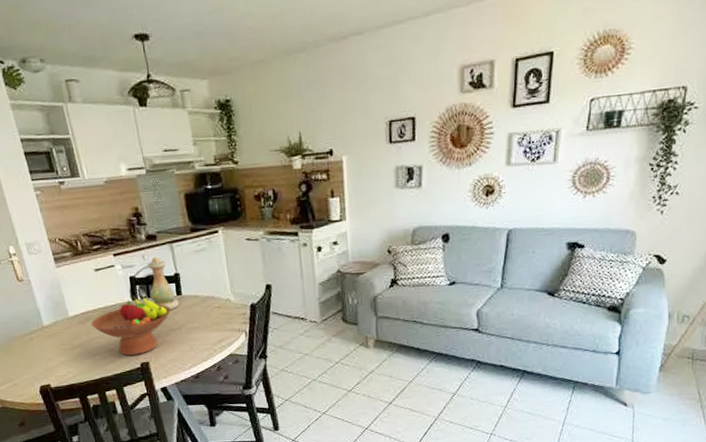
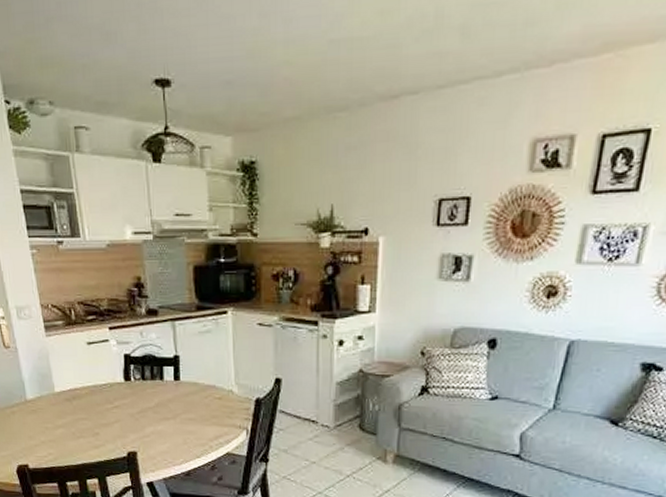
fruit bowl: present [91,295,171,356] -> none [78,376,166,443]
vase: present [147,255,180,310] -> none [144,333,177,396]

